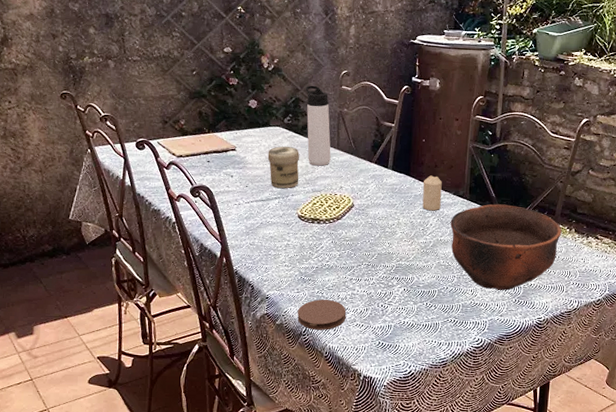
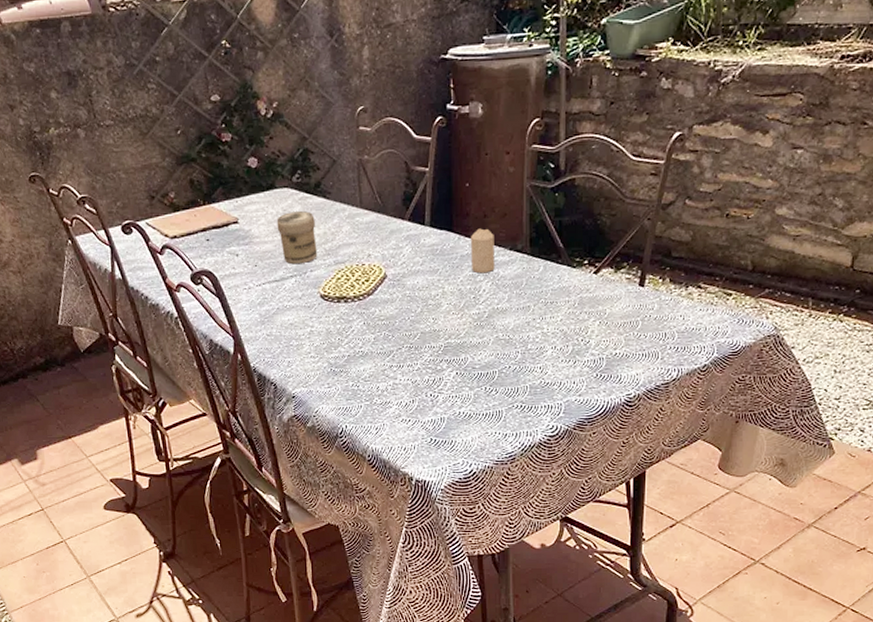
coaster: present [297,299,347,330] -> none [331,392,389,430]
thermos bottle: present [305,85,331,166] -> none [314,130,353,232]
bowl: present [450,204,562,291] -> none [509,255,653,364]

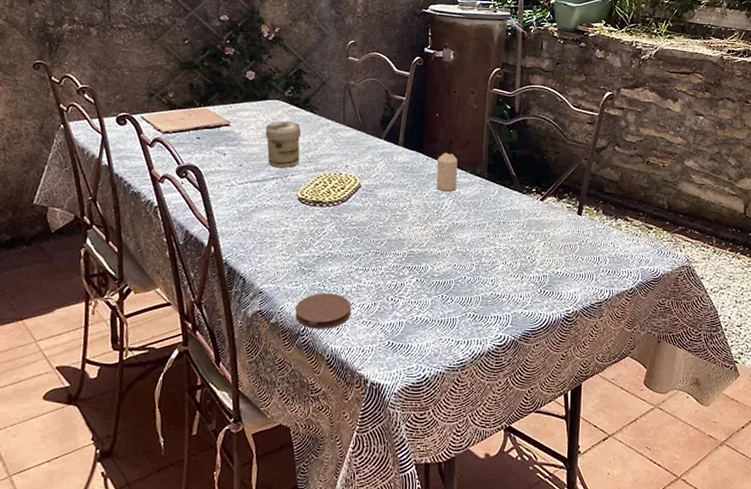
coaster: none [331,392,389,430] -> present [295,292,352,329]

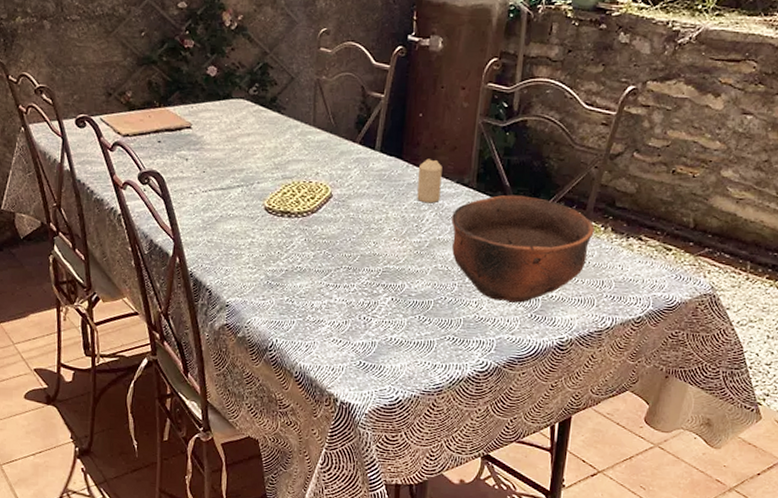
jar: present [265,121,301,168] -> none [229,123,267,175]
coaster: present [295,292,352,329] -> none [262,308,322,346]
bowl: none [468,183,589,280] -> present [452,194,595,303]

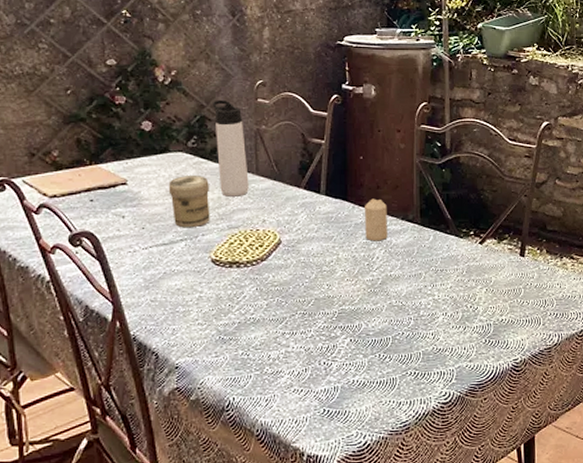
jar: none [229,123,267,175] -> present [168,176,210,228]
thermos bottle: none [275,47,306,147] -> present [212,99,249,197]
bowl: present [452,194,595,303] -> none [401,226,532,330]

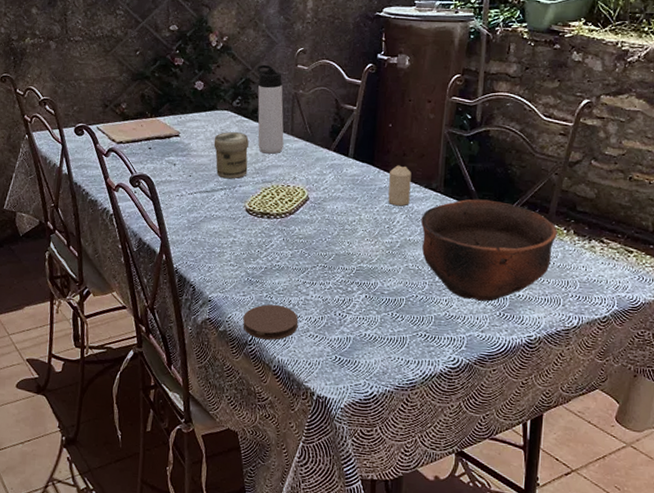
coaster: none [218,361,281,403] -> present [243,304,299,340]
bowl: none [401,226,532,330] -> present [421,199,557,302]

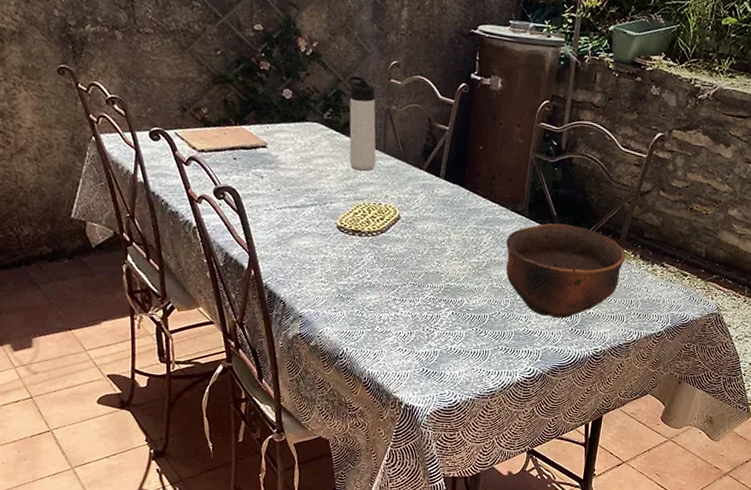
jar: present [213,132,249,179] -> none [303,145,340,195]
coaster: present [243,304,299,340] -> none [334,320,389,354]
candle: present [388,165,411,206] -> none [476,188,499,228]

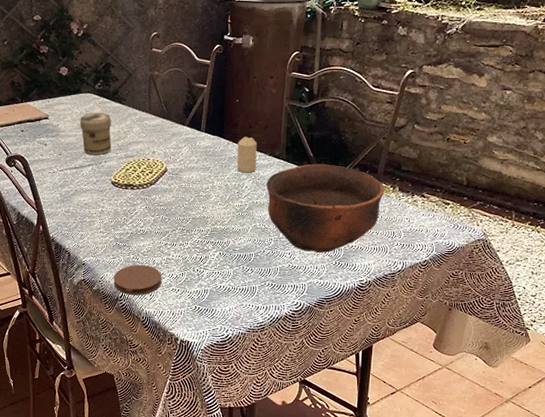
jar: none [303,145,340,195] -> present [80,113,112,156]
coaster: none [334,320,389,354] -> present [114,264,162,295]
thermos bottle: present [348,75,376,171] -> none [115,49,143,131]
candle: none [476,188,499,228] -> present [237,136,257,173]

